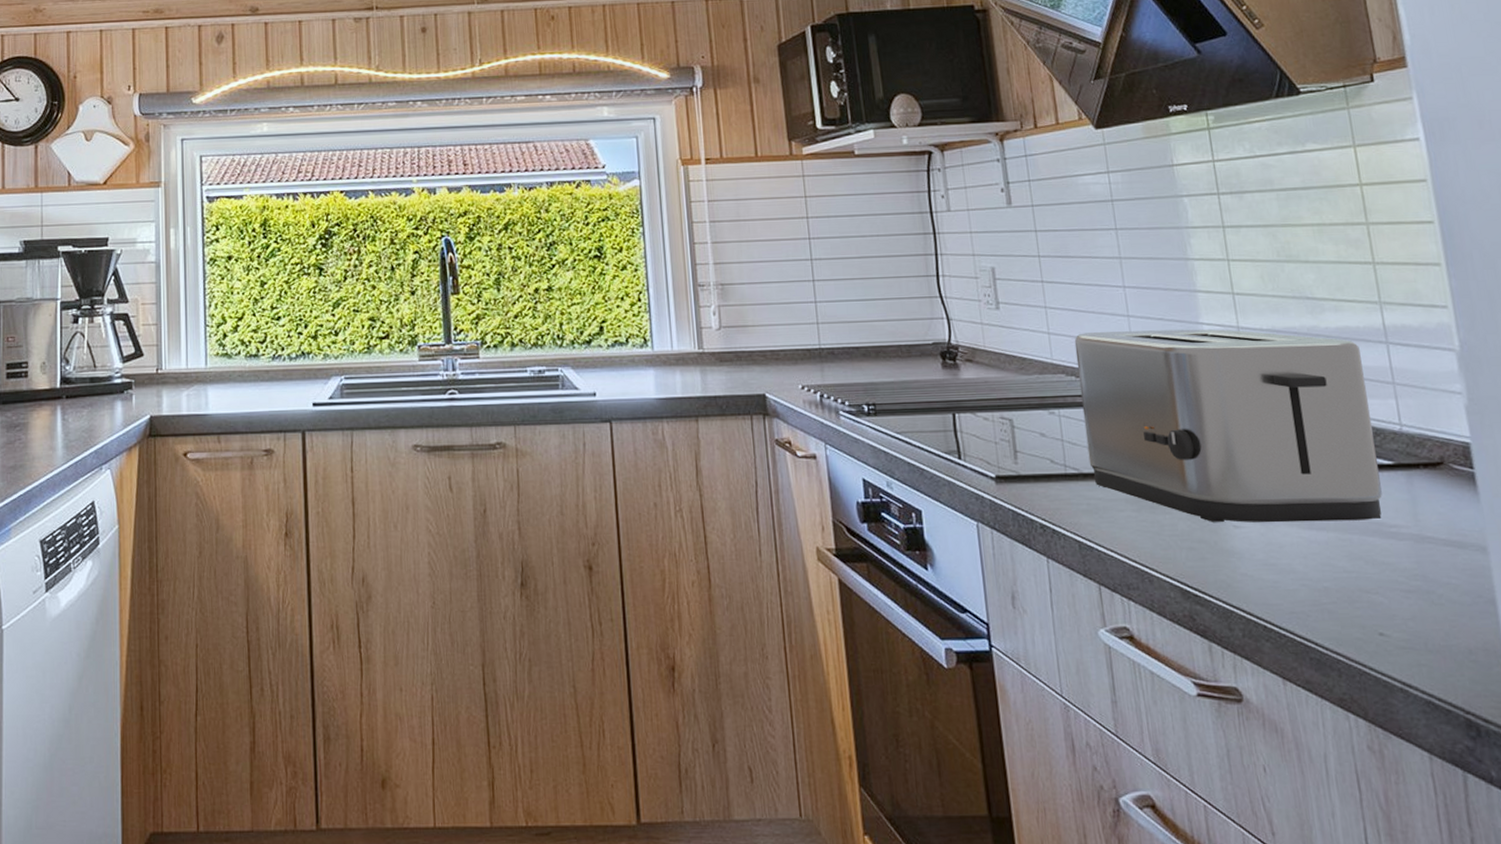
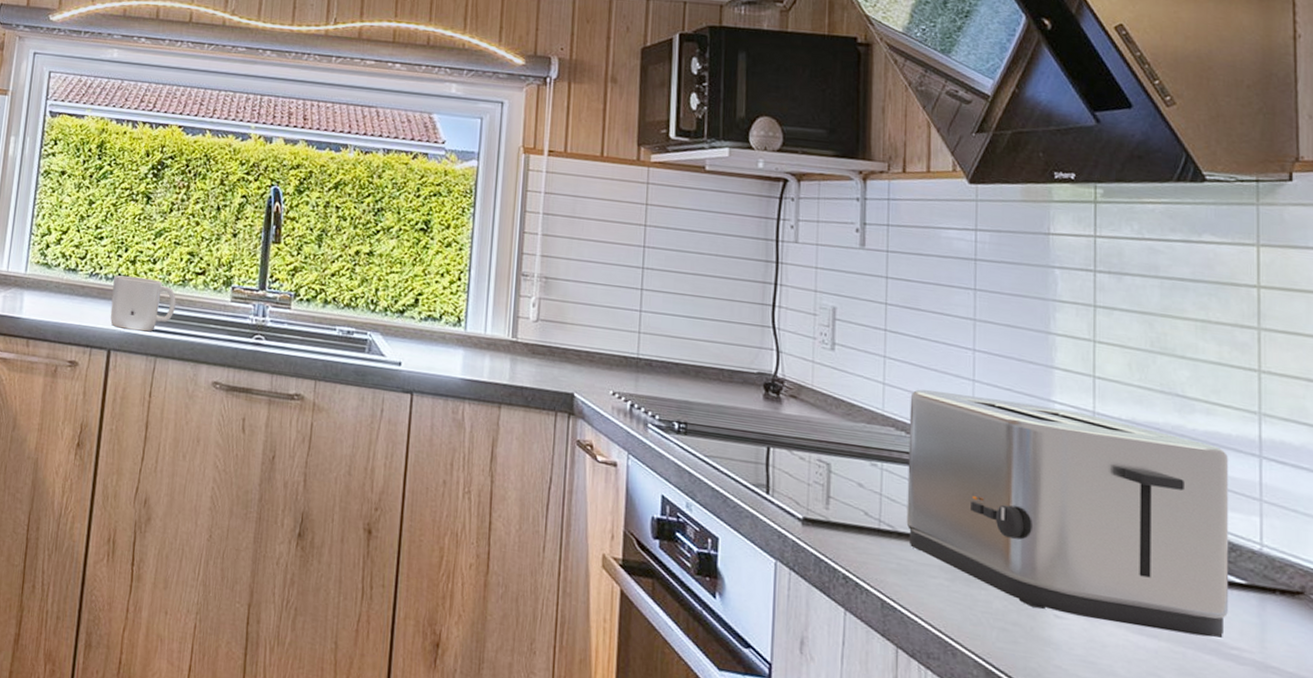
mug: none [297,351,364,407] -> present [110,275,176,332]

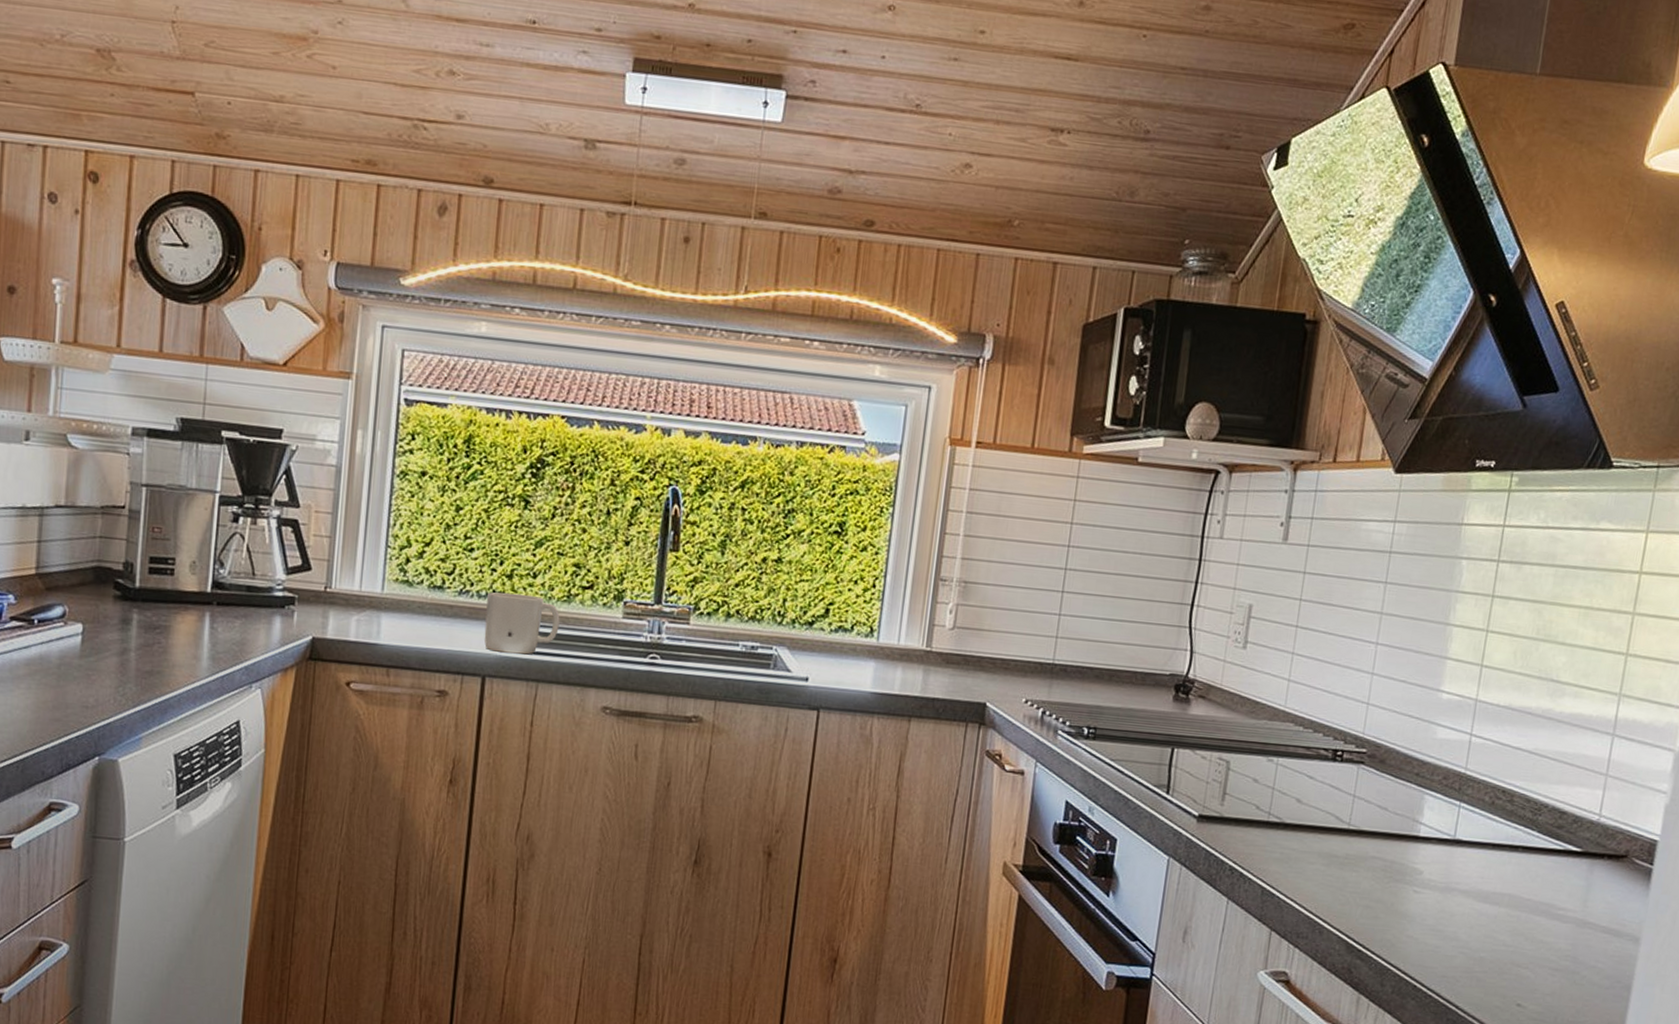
toaster: present [906,389,1228,638] -> none [1293,684,1586,901]

